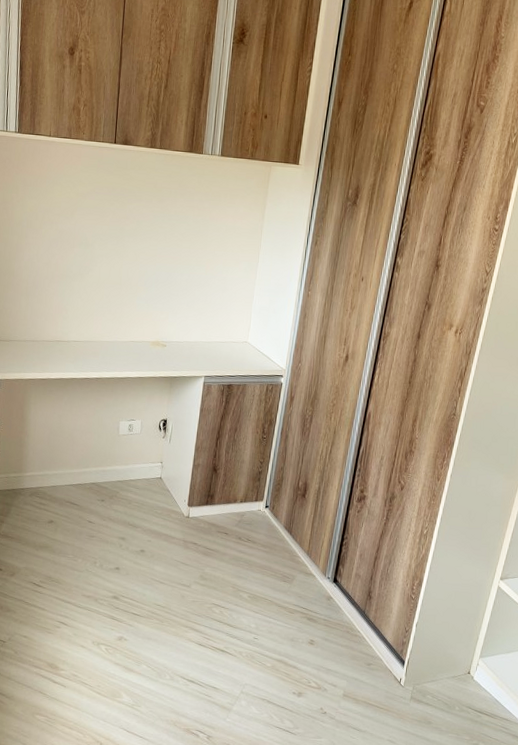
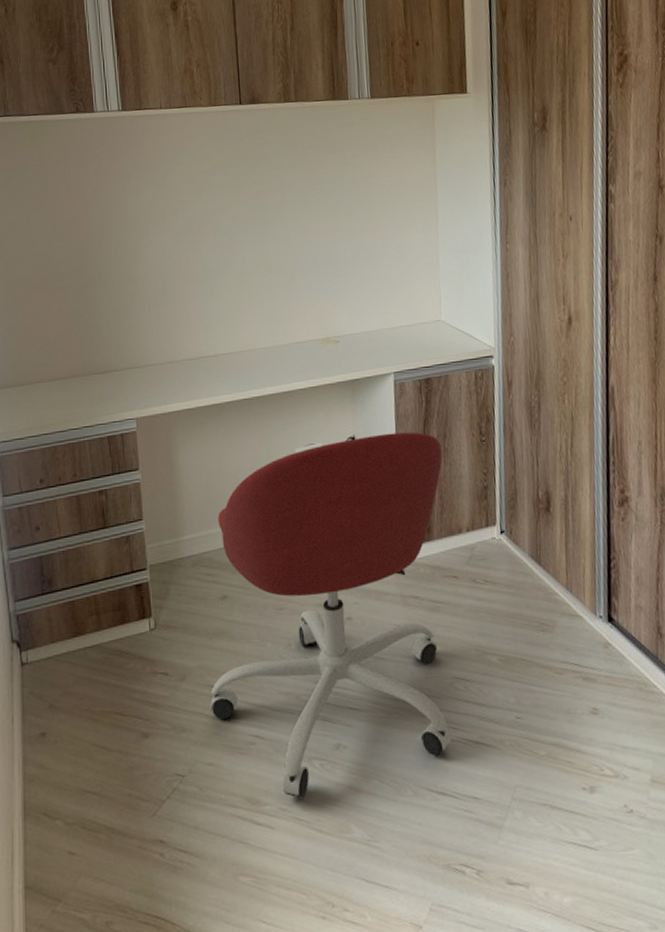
office chair: none [30,421,232,670] -> present [210,431,452,798]

